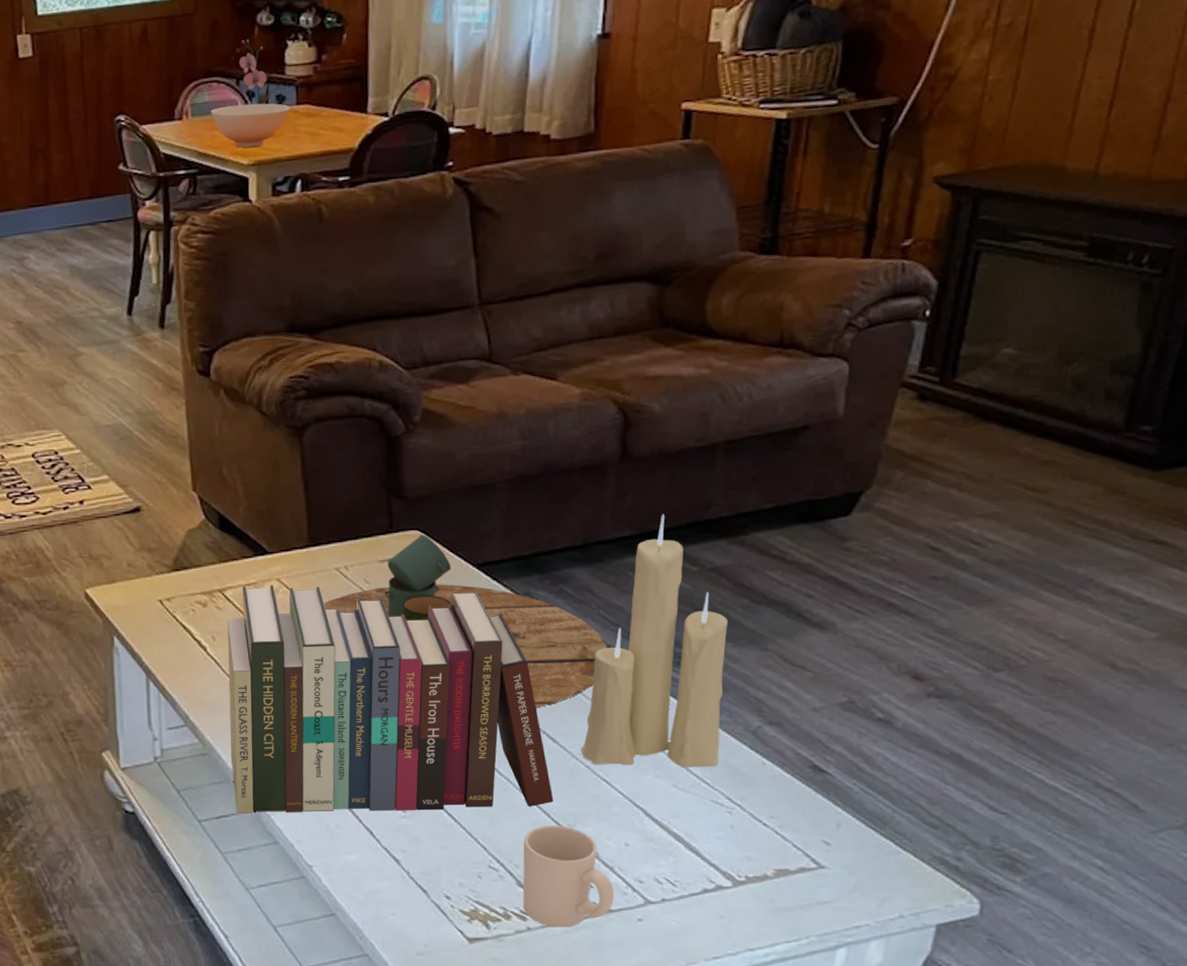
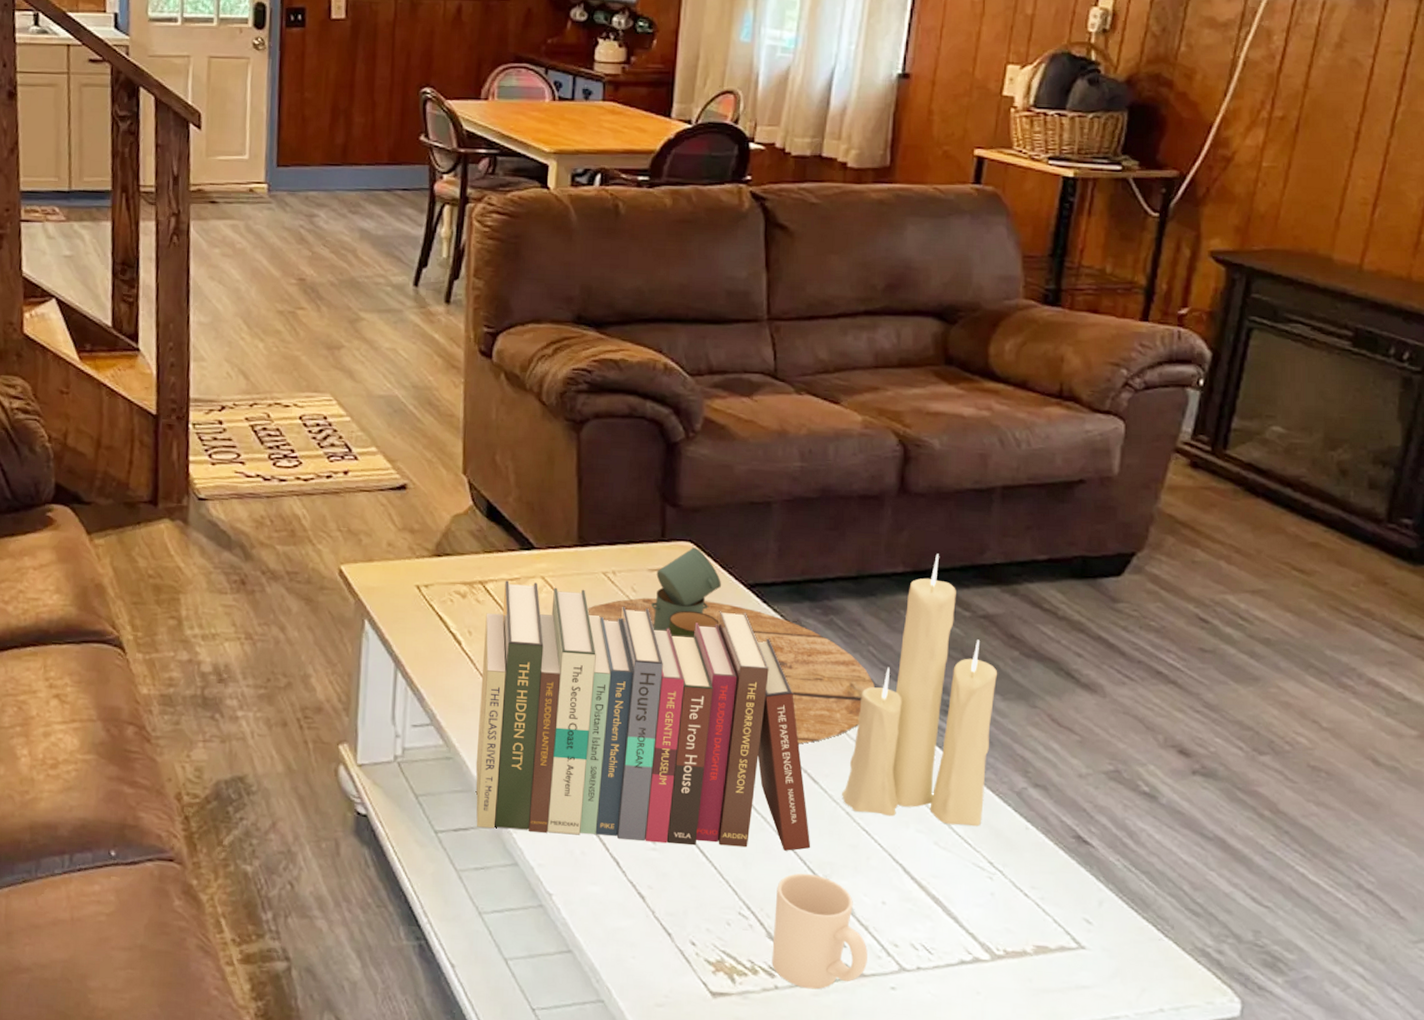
bowl: present [210,103,290,148] -> none [517,92,596,136]
flower arrangement: present [239,40,282,106] -> none [549,32,590,96]

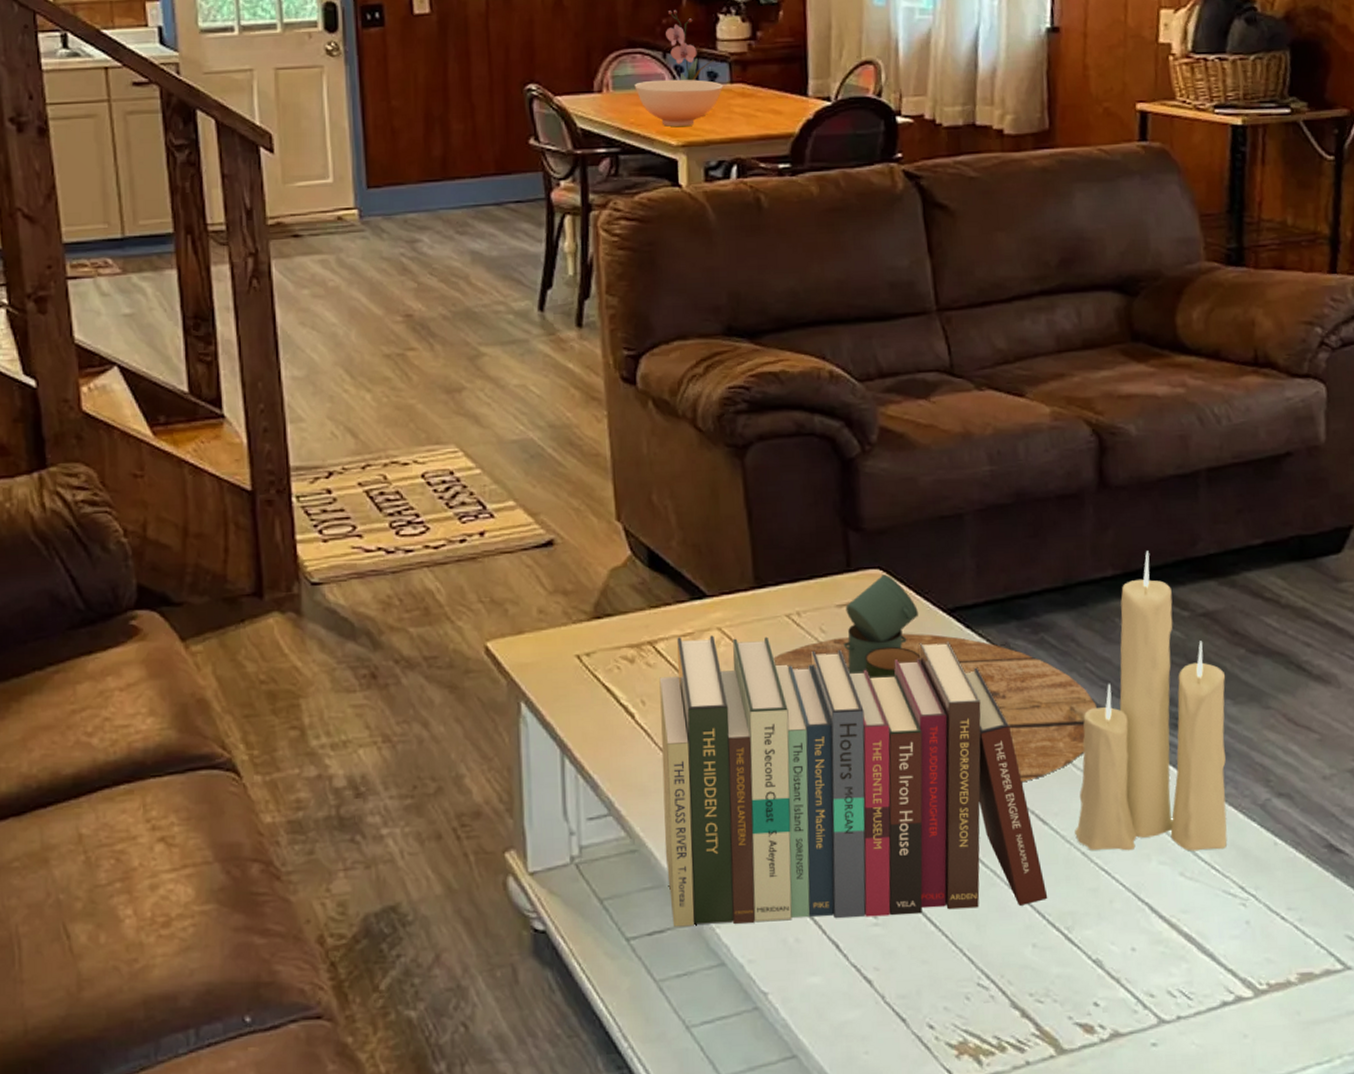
bowl: none [517,92,596,136] -> present [634,79,723,127]
flower arrangement: none [549,32,590,96] -> present [666,10,714,81]
mug: present [772,873,868,990] -> none [1016,927,1123,1060]

